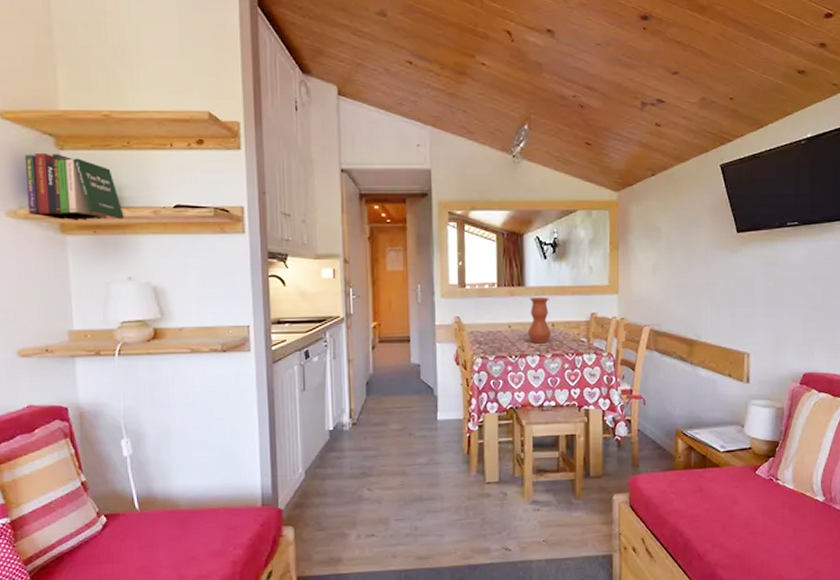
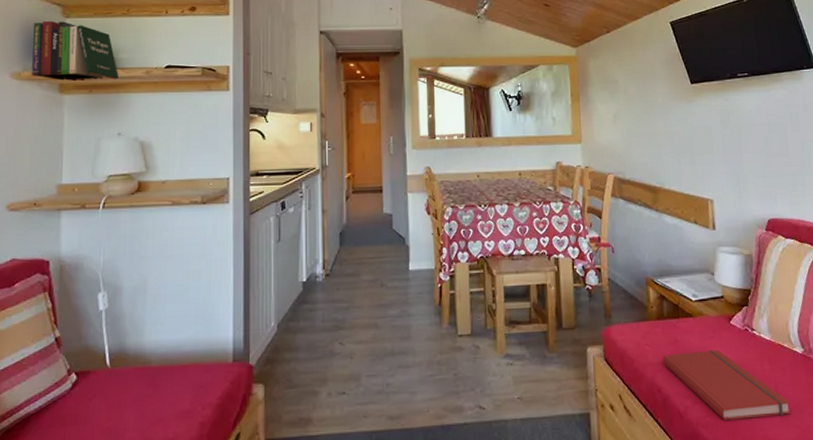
vase: present [527,297,551,344] -> none [495,147,518,193]
book: none [686,498,807,562] -> present [662,350,792,421]

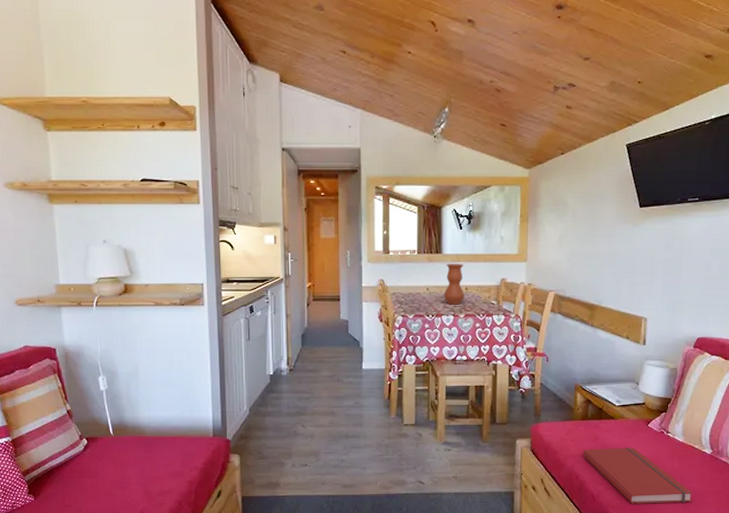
books: present [32,21,119,82] -> none [18,134,100,192]
vase: none [495,147,518,193] -> present [443,264,464,305]

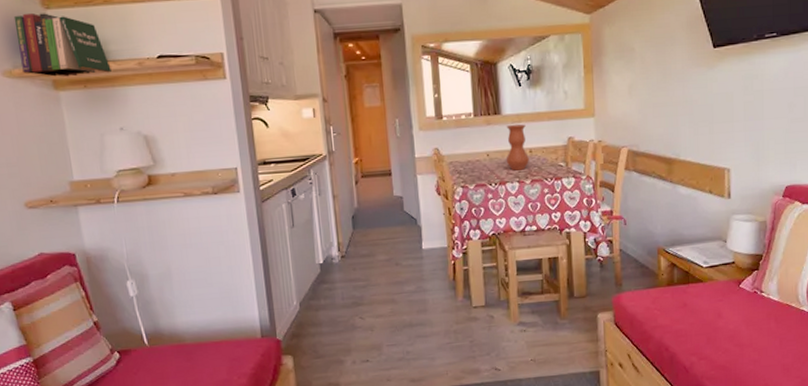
books: none [18,134,100,192] -> present [13,13,112,77]
book: present [582,447,693,504] -> none [671,311,794,373]

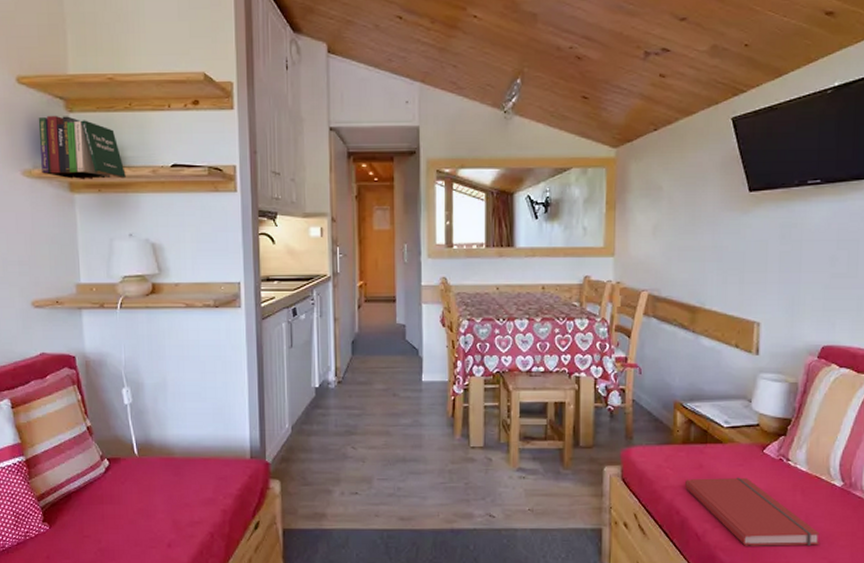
vase: present [506,124,529,171] -> none [516,259,541,307]
book: none [671,311,794,373] -> present [684,477,820,546]

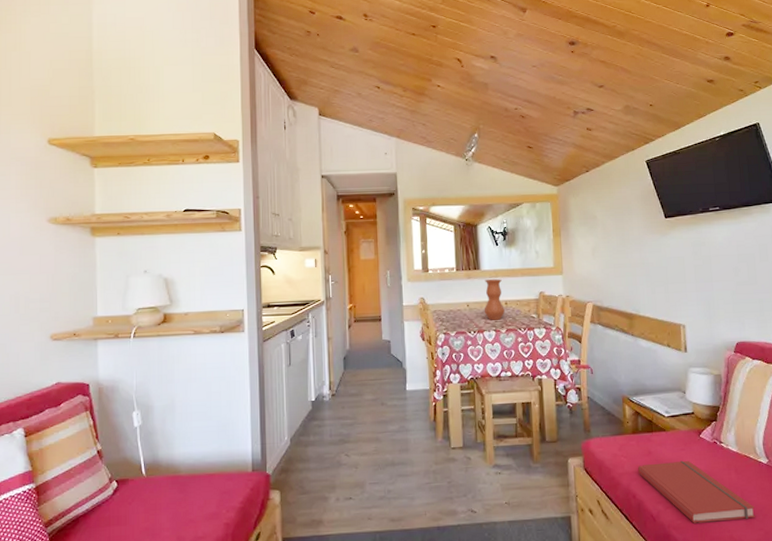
books: present [38,116,126,180] -> none [65,171,143,225]
vase: none [516,259,541,307] -> present [484,279,505,320]

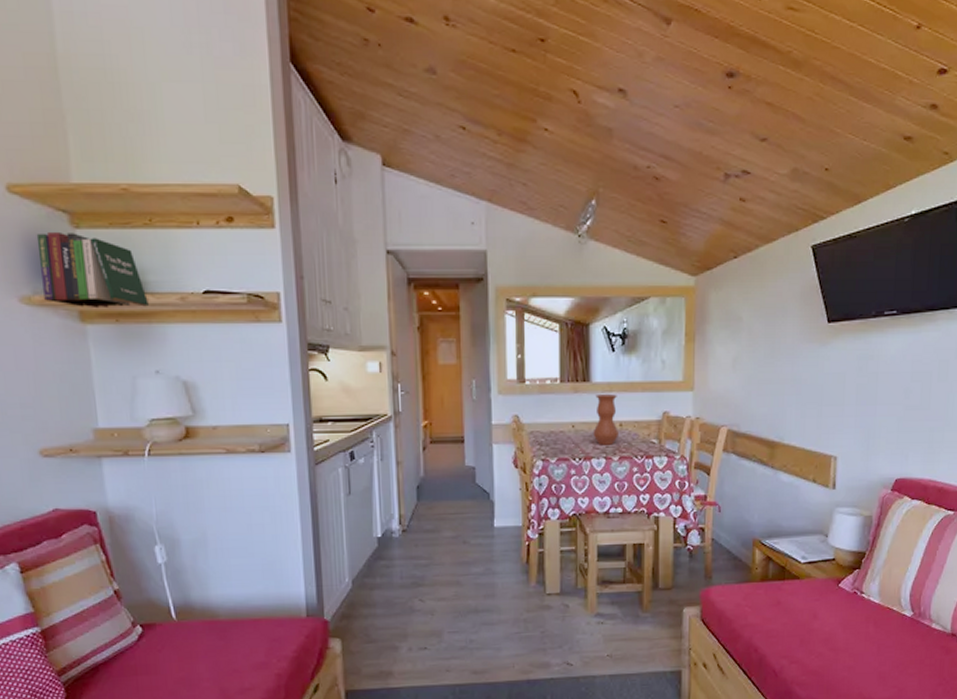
books: none [65,171,143,225] -> present [36,233,149,309]
book: present [637,460,756,523] -> none [762,612,891,680]

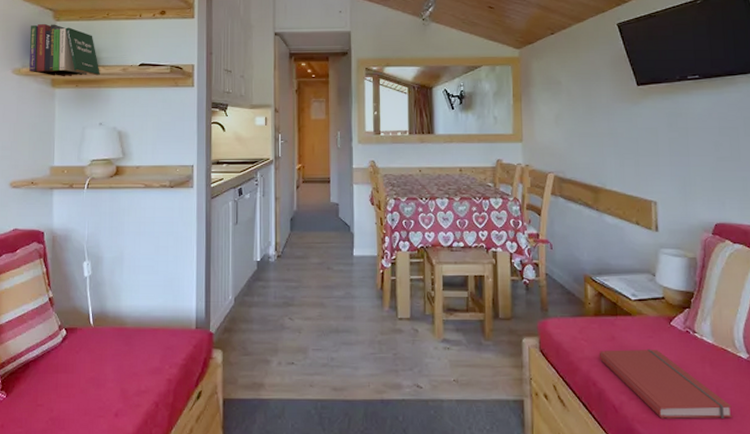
vase: present [593,394,618,445] -> none [437,145,459,187]
book: none [762,612,891,680] -> present [599,349,733,419]

